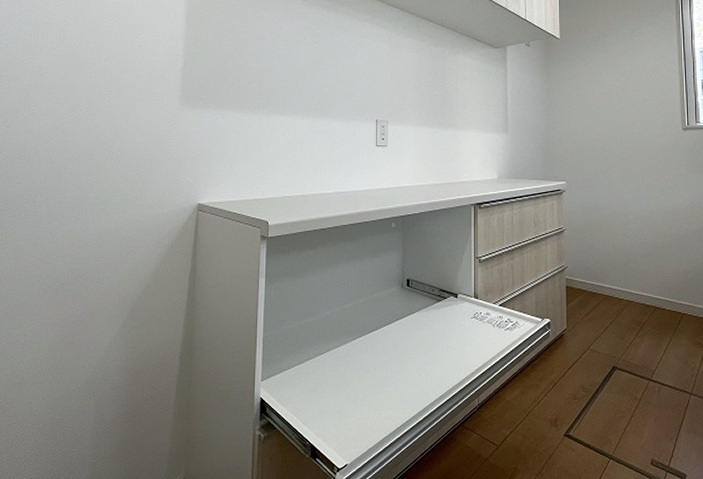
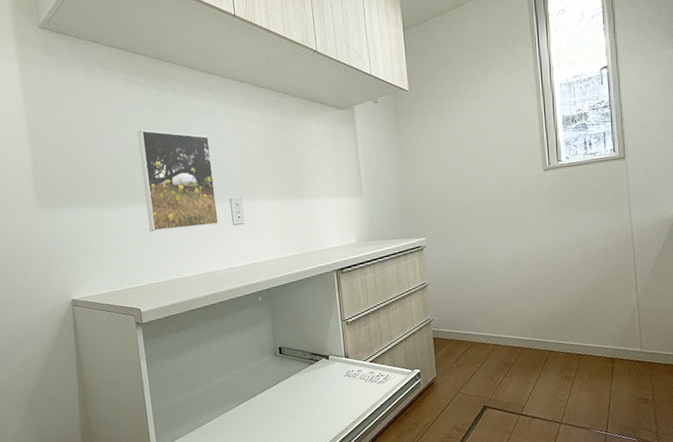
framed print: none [291,42,364,144] -> present [137,129,219,232]

